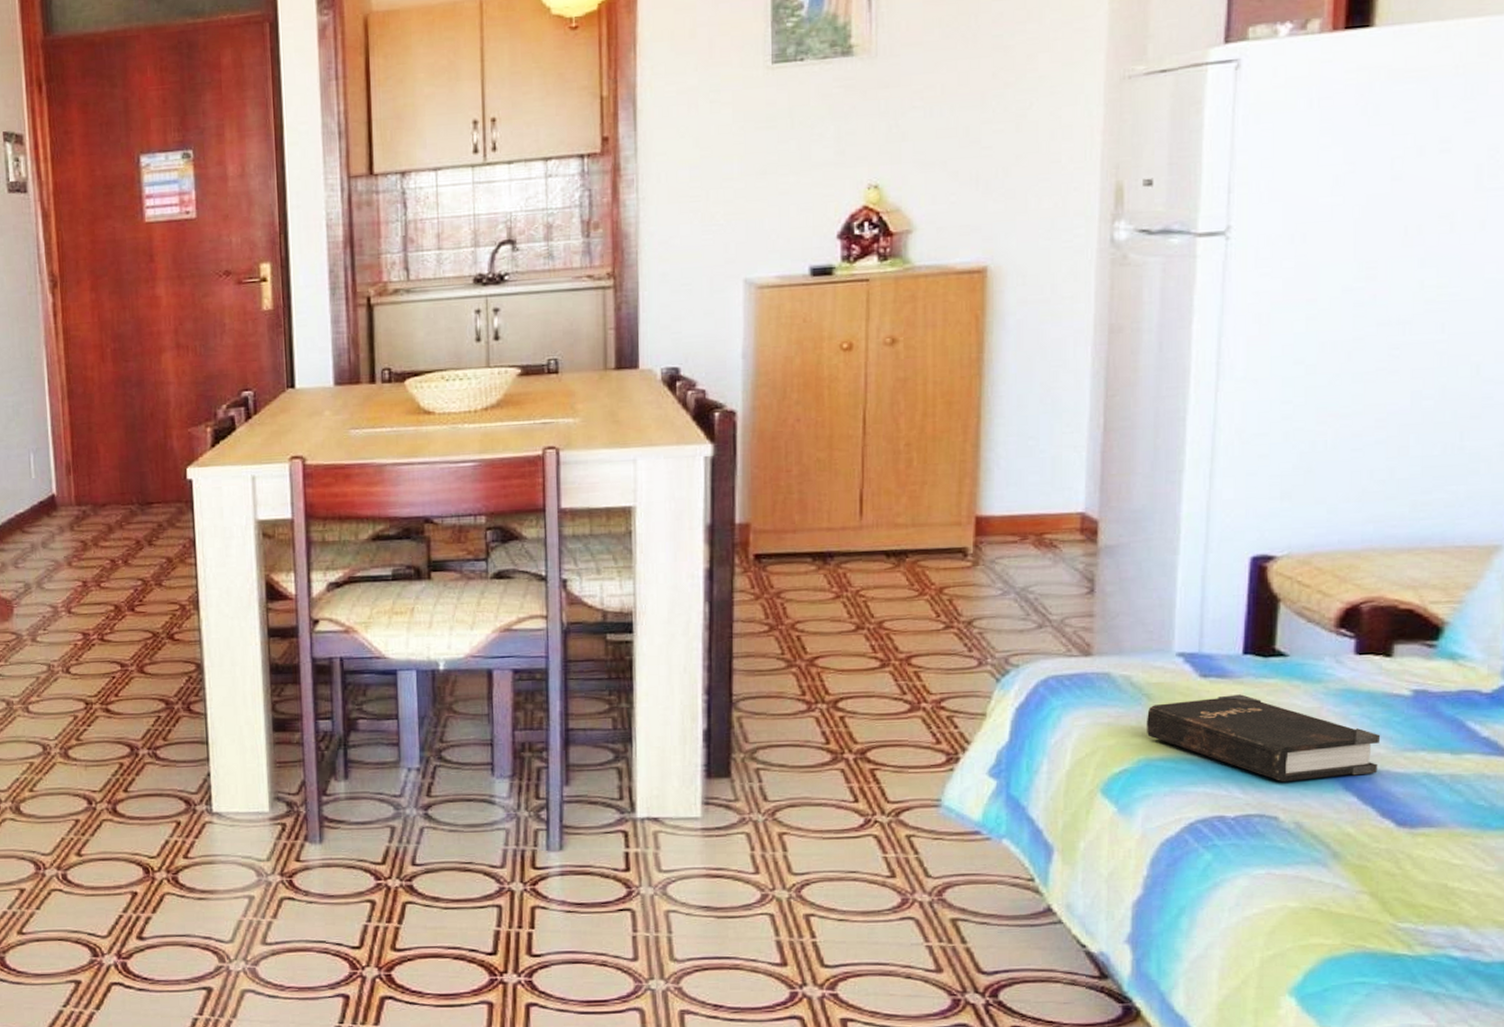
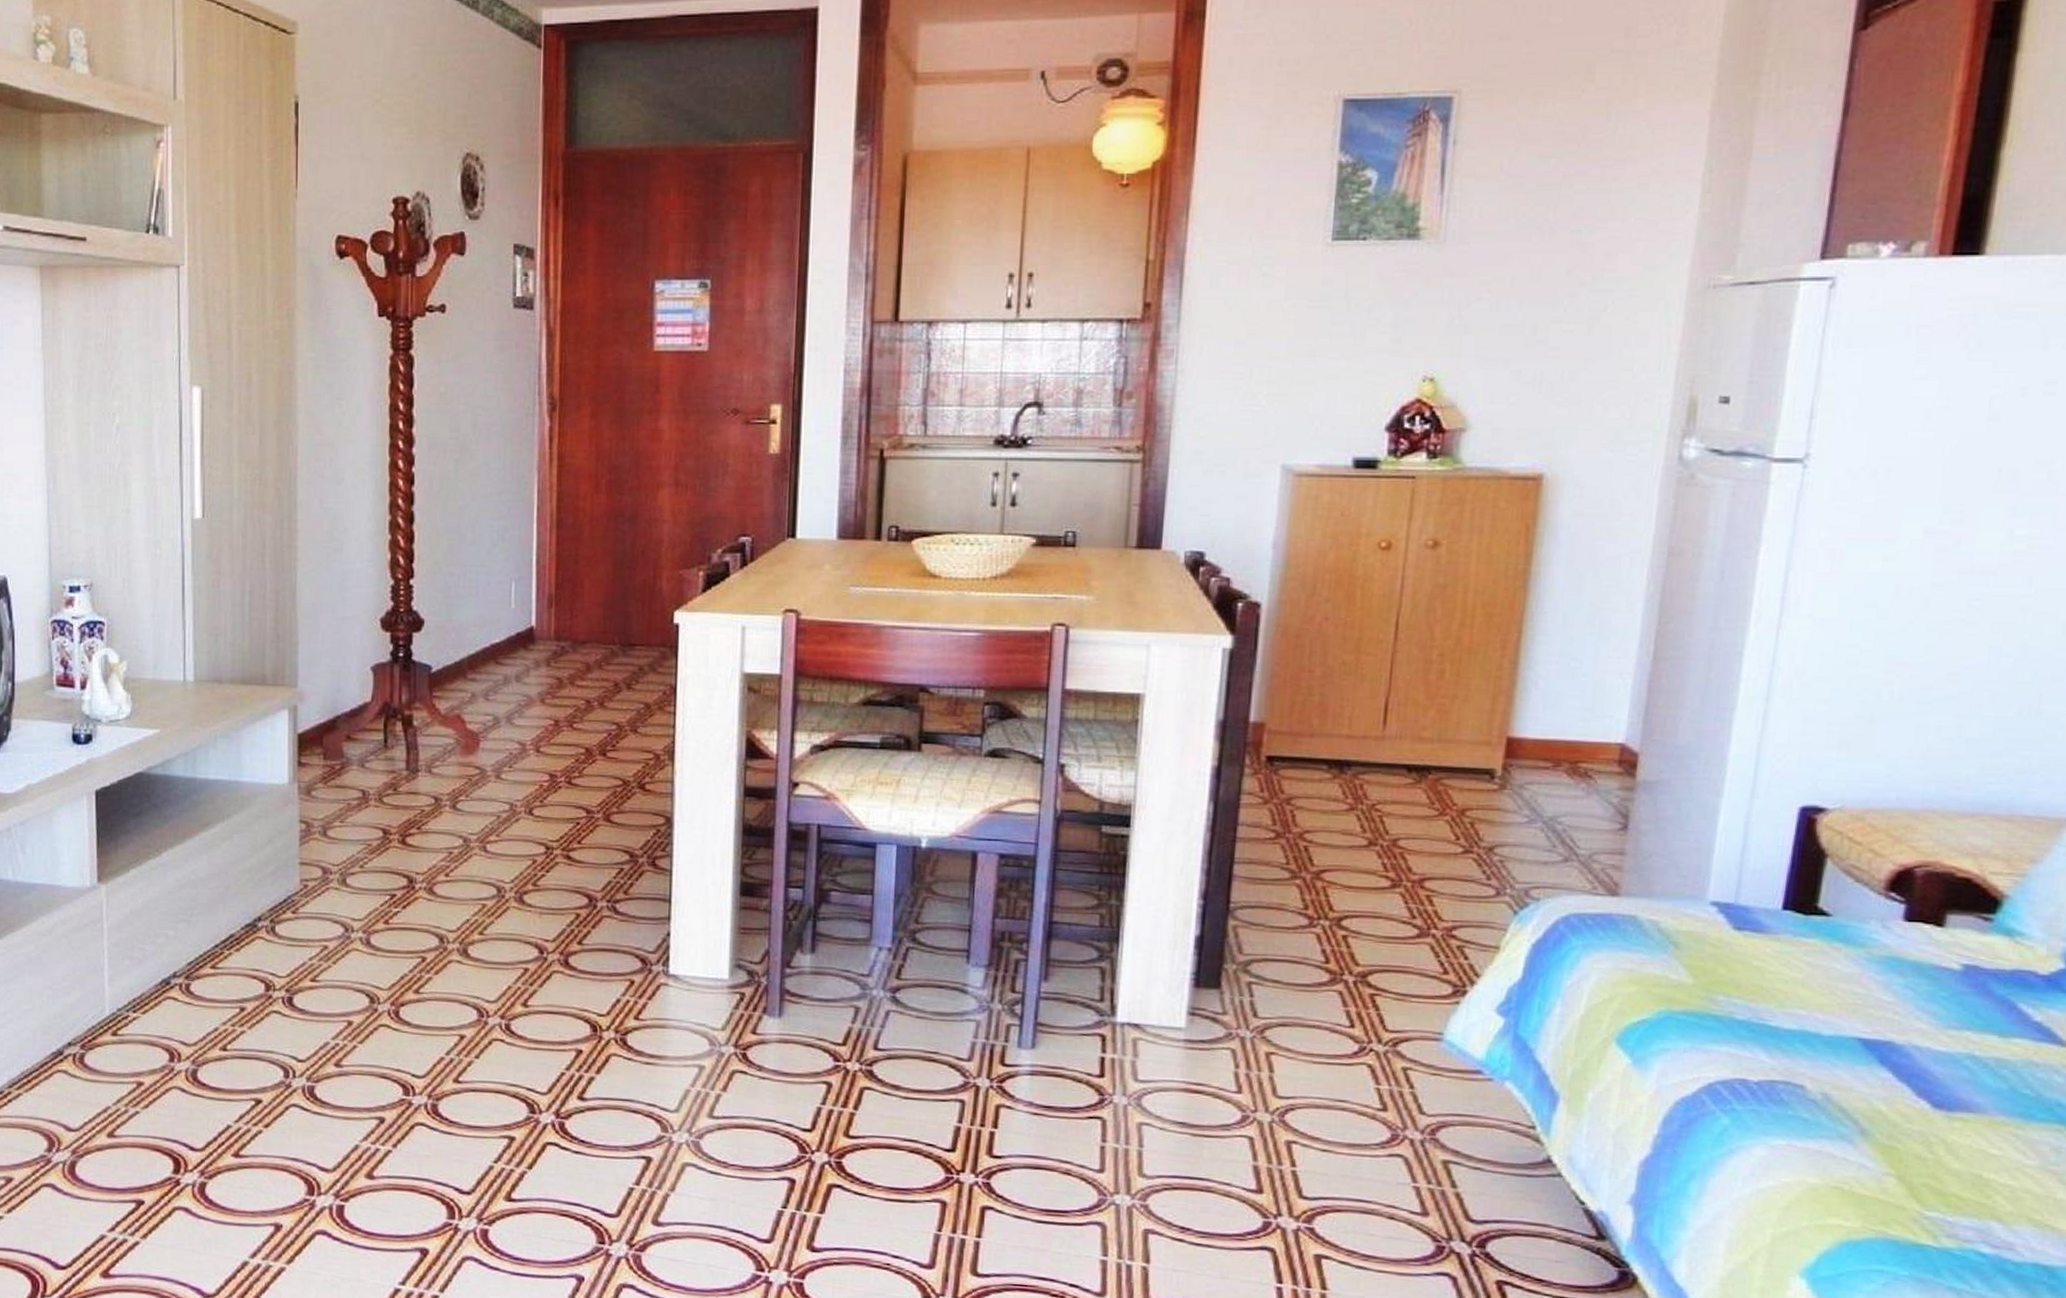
hardback book: present [1146,694,1381,782] -> none [1670,951,1924,1050]

